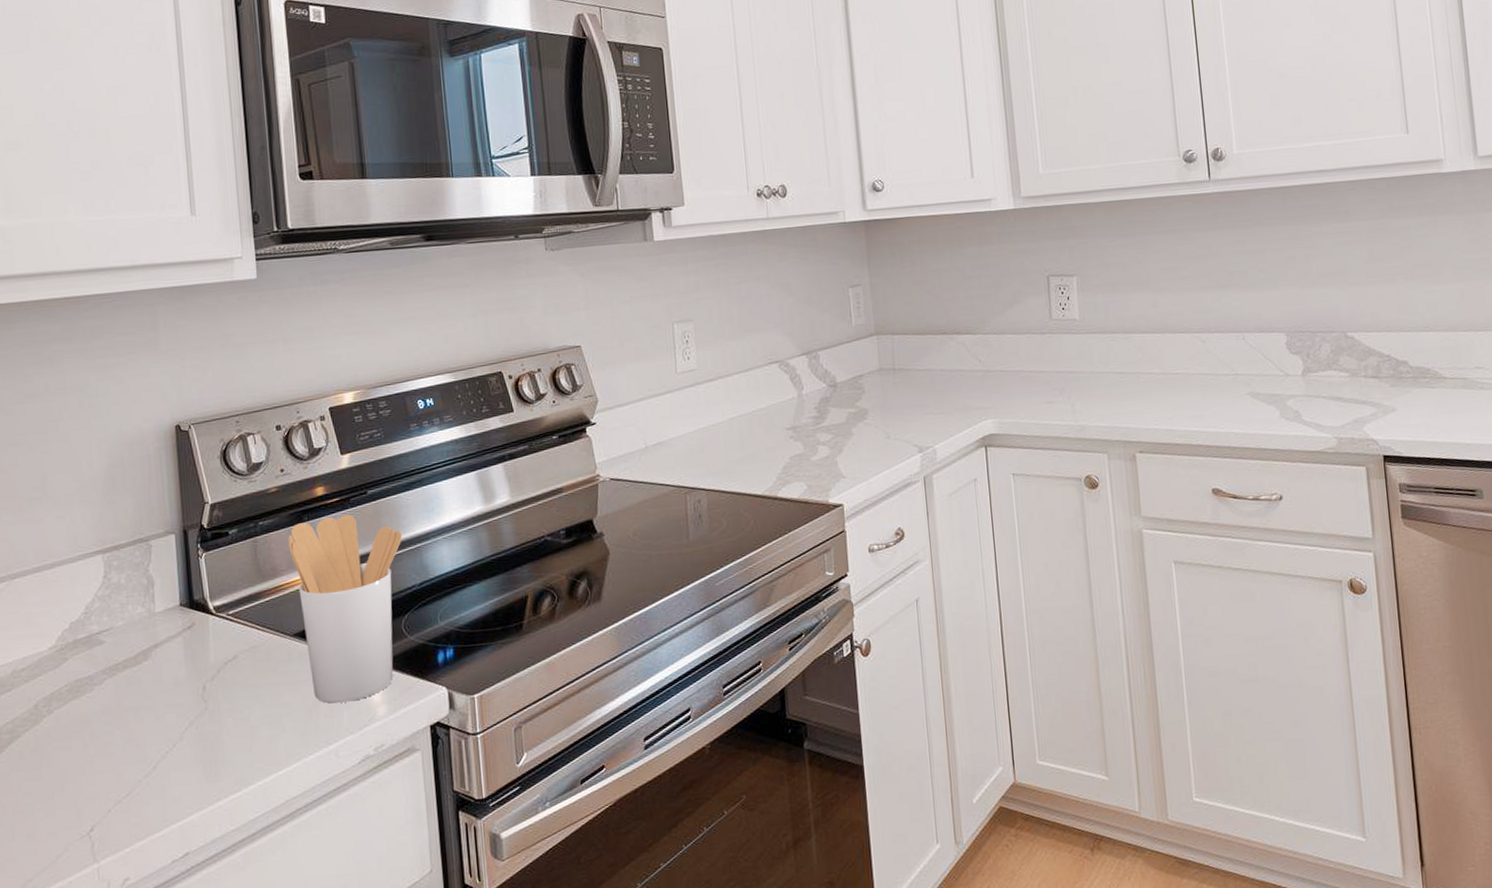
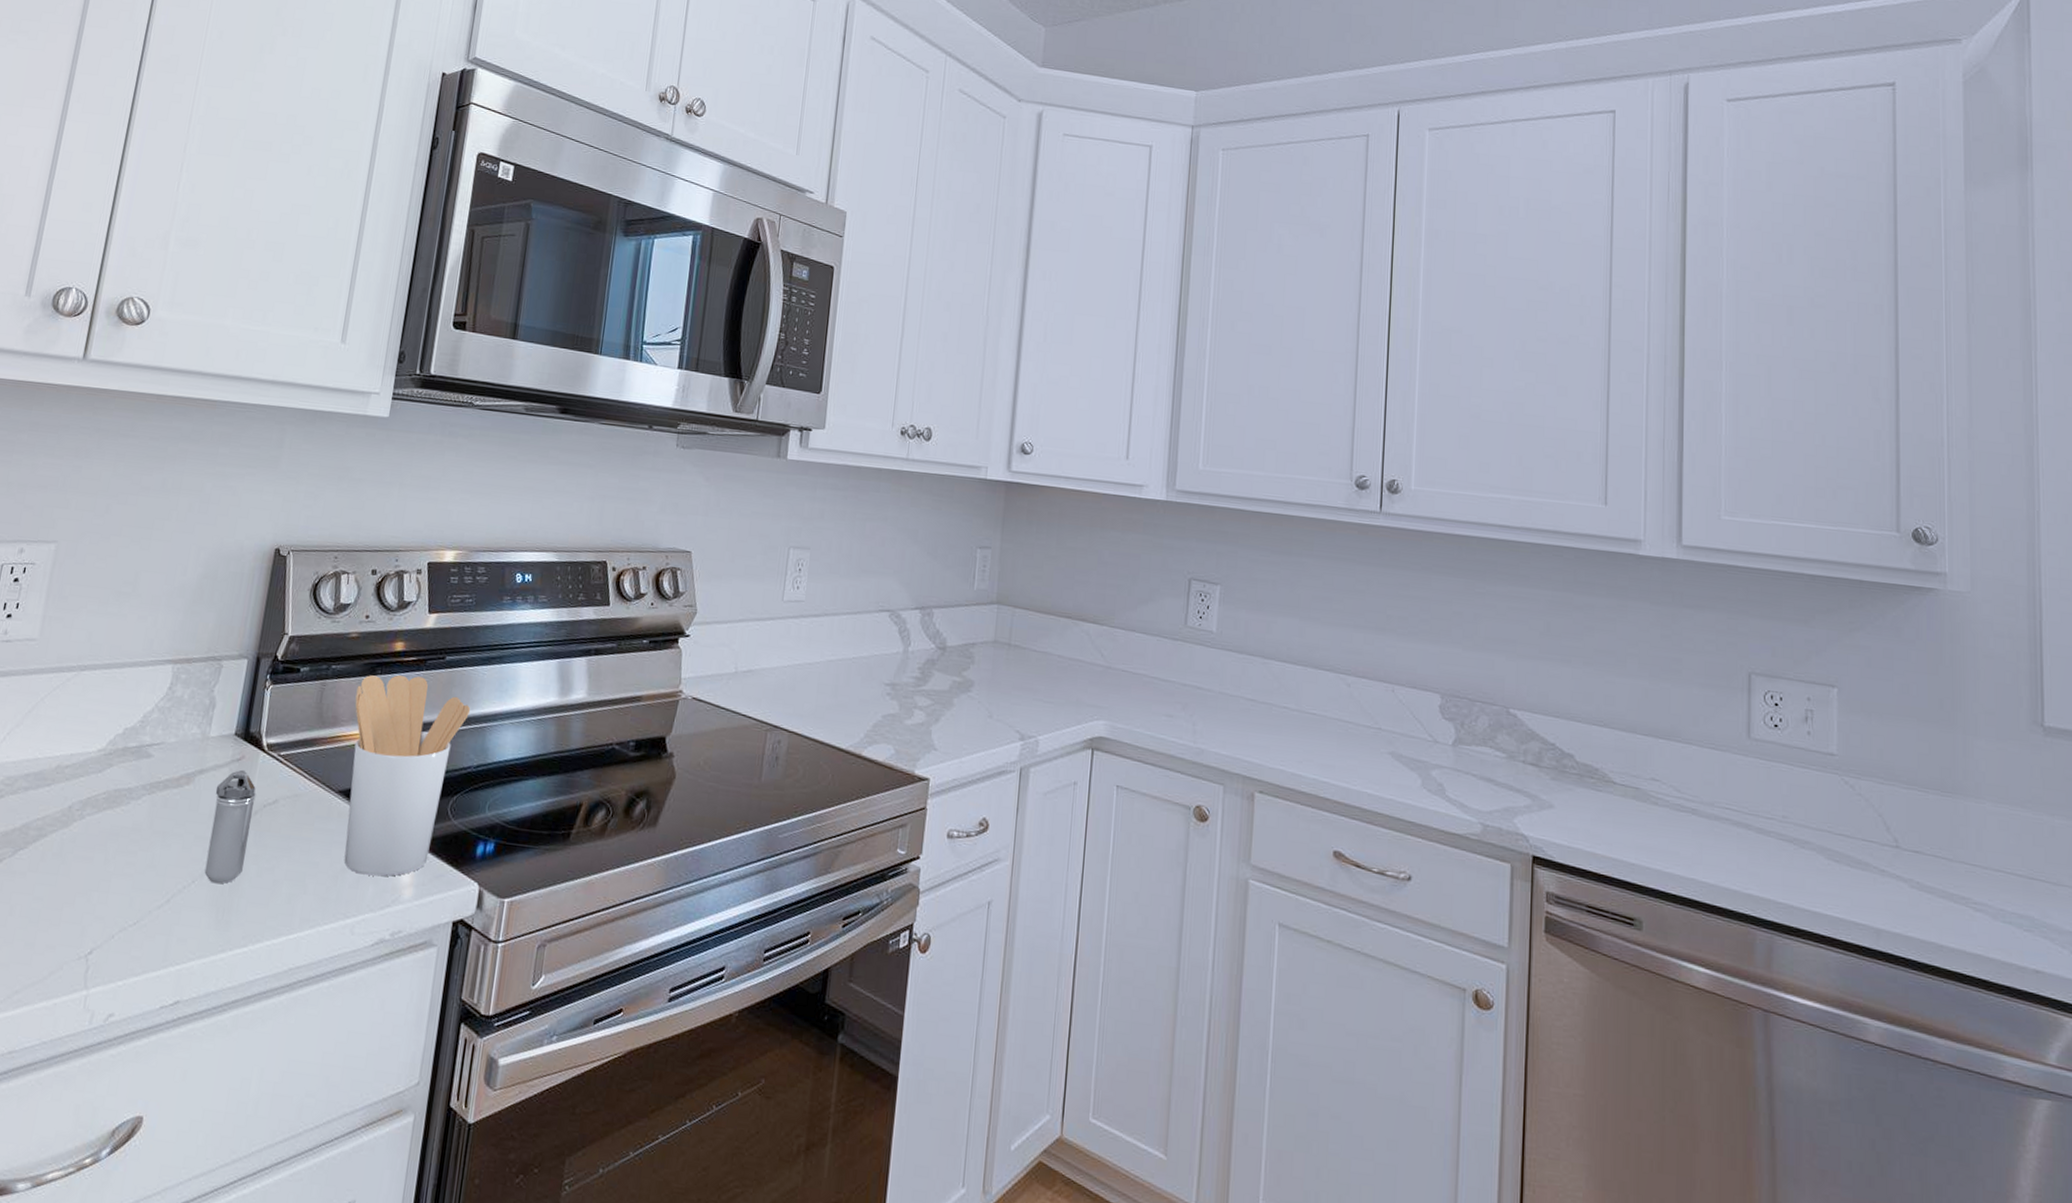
shaker: none [174,635,219,743] -> present [204,769,256,884]

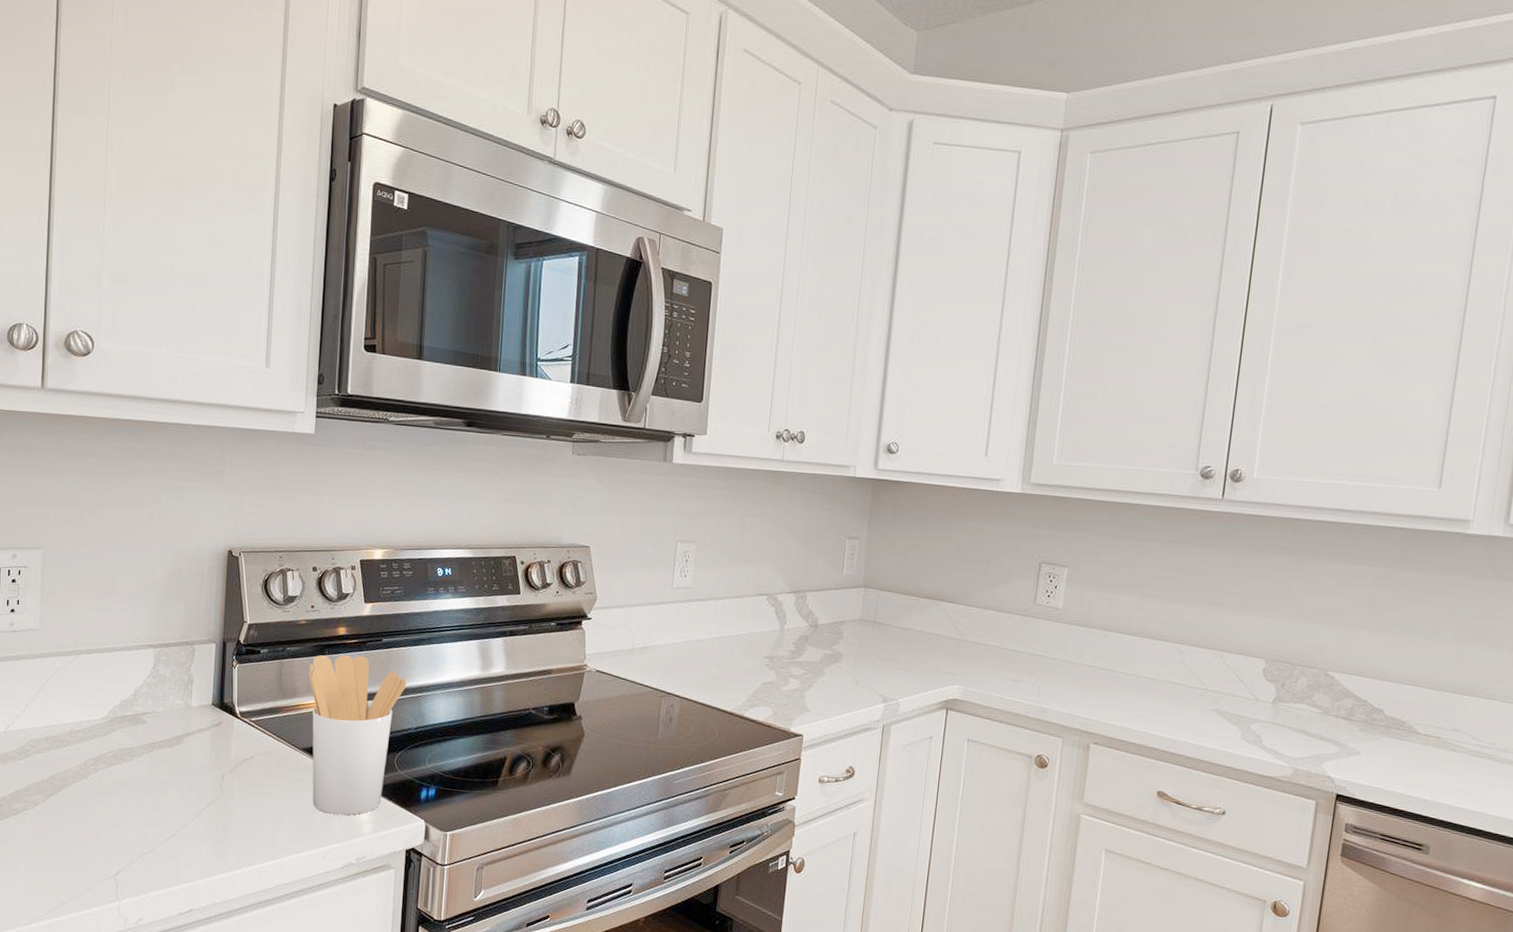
shaker: present [204,769,256,884] -> none [200,732,235,822]

